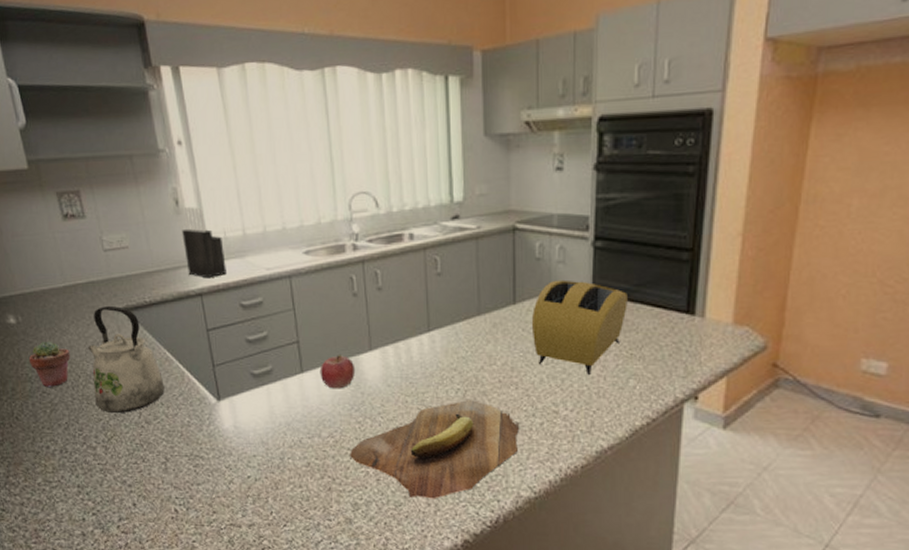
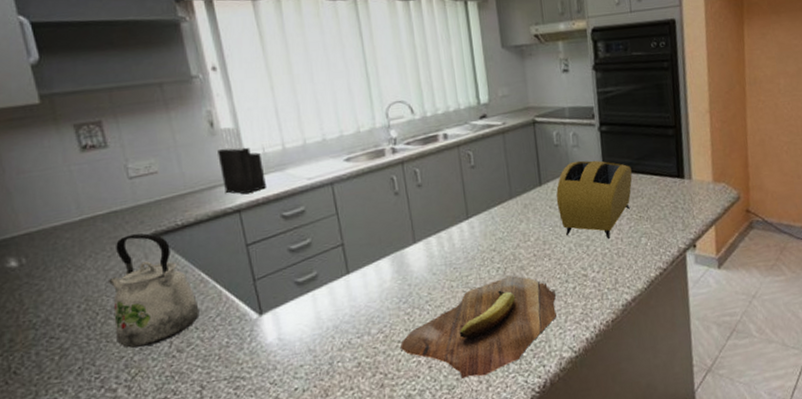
potted succulent: present [28,341,71,388] -> none [33,280,87,332]
fruit: present [319,354,356,389] -> none [366,250,402,285]

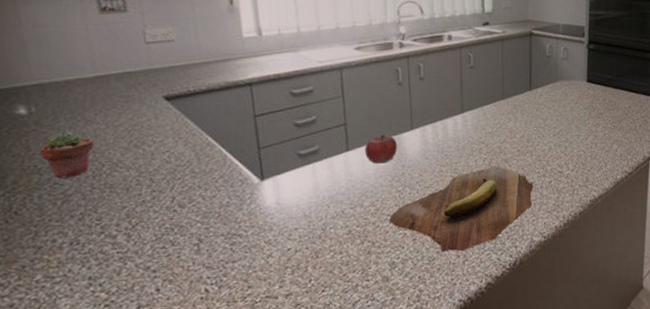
potted succulent: none [33,280,87,332] -> present [39,130,94,179]
kettle: present [107,233,200,348] -> none [116,94,204,200]
knife block: present [218,126,266,195] -> none [235,5,278,70]
fruit: none [366,250,402,285] -> present [364,133,398,164]
toaster: present [556,160,633,239] -> none [543,72,611,142]

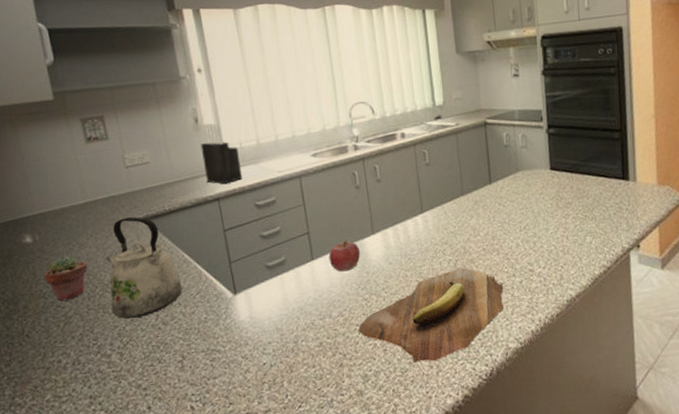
kettle: none [116,94,204,200] -> present [105,216,182,319]
knife block: none [235,5,278,70] -> present [201,123,242,185]

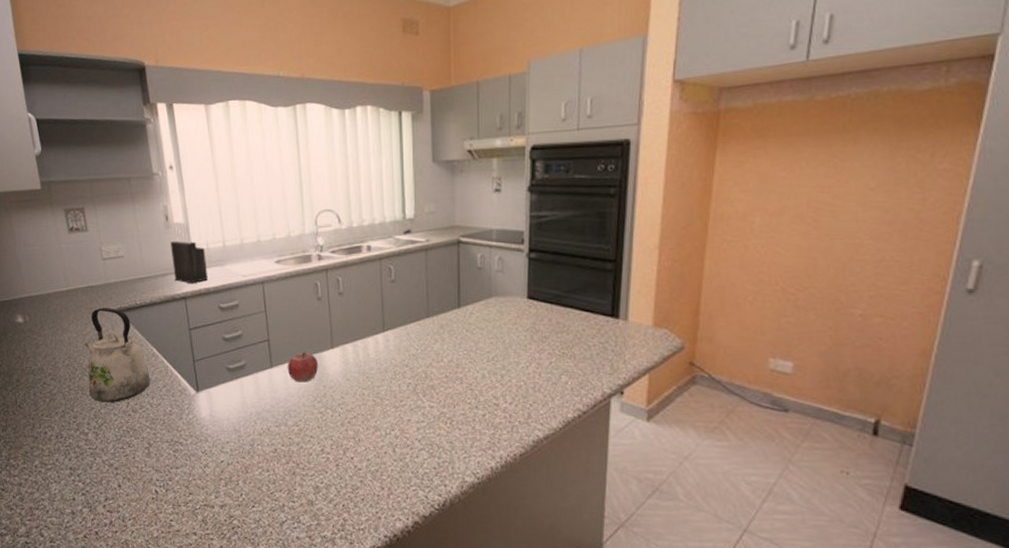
potted succulent: present [44,255,88,302] -> none [33,338,69,380]
cutting board: present [357,267,504,362] -> none [311,392,465,484]

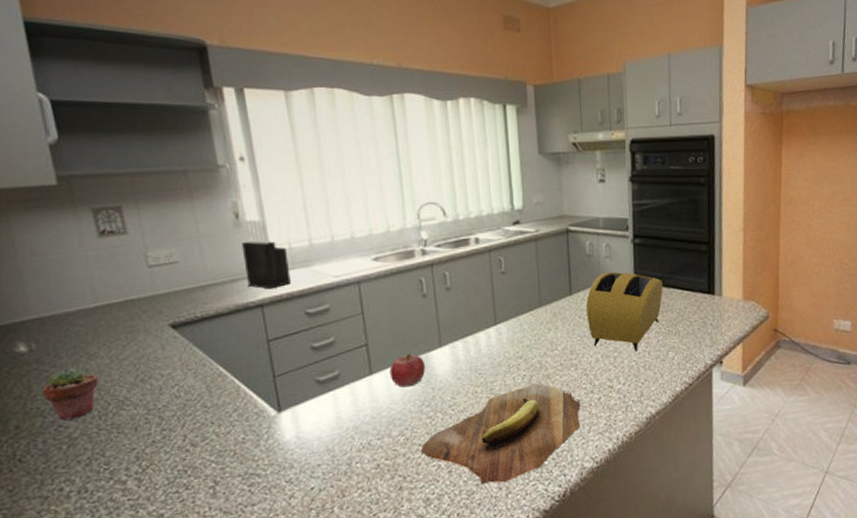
potted succulent: none [33,338,69,380] -> present [42,367,99,421]
kettle: present [84,307,150,402] -> none [121,323,216,440]
cutting board: none [311,392,465,484] -> present [420,383,581,484]
toaster: none [474,286,559,371] -> present [585,272,663,351]

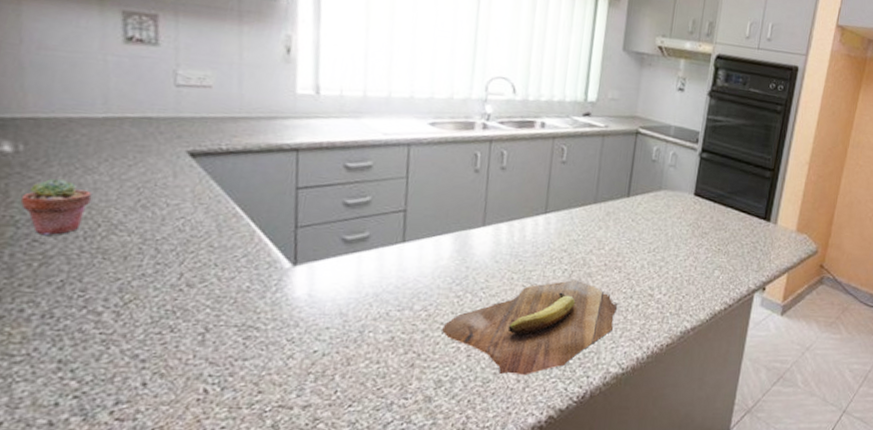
knife block: present [242,219,291,289] -> none [286,56,337,134]
fruit: present [389,352,426,388] -> none [423,226,465,262]
toaster: present [585,272,663,351] -> none [640,180,722,264]

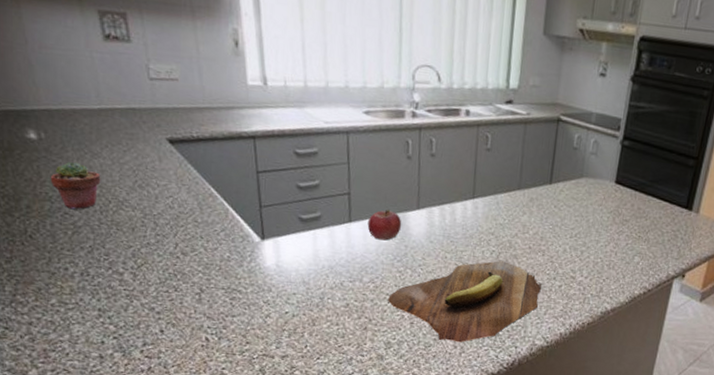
fruit: none [423,226,465,262] -> present [367,209,402,241]

